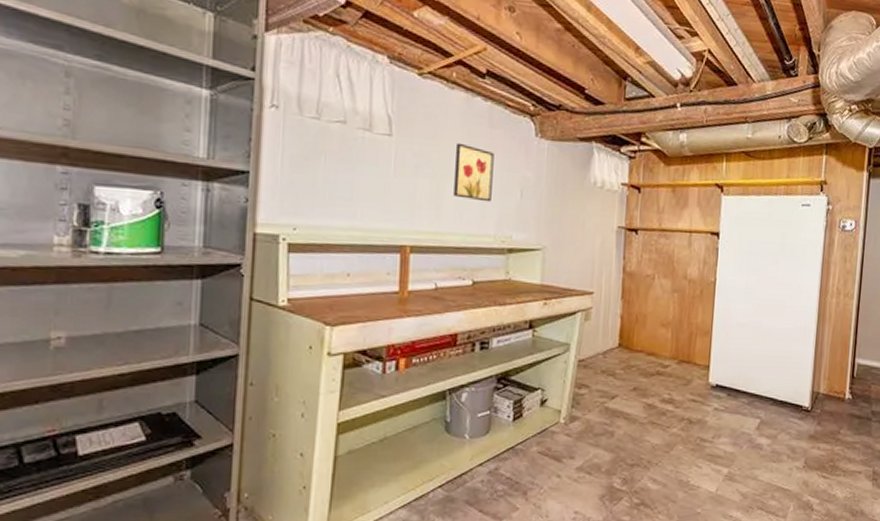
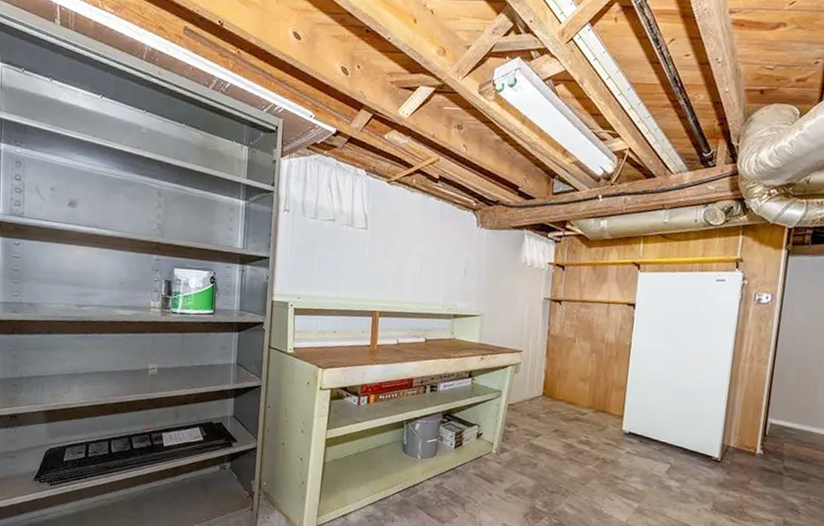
wall art: present [454,142,494,202] -> none [412,233,444,279]

